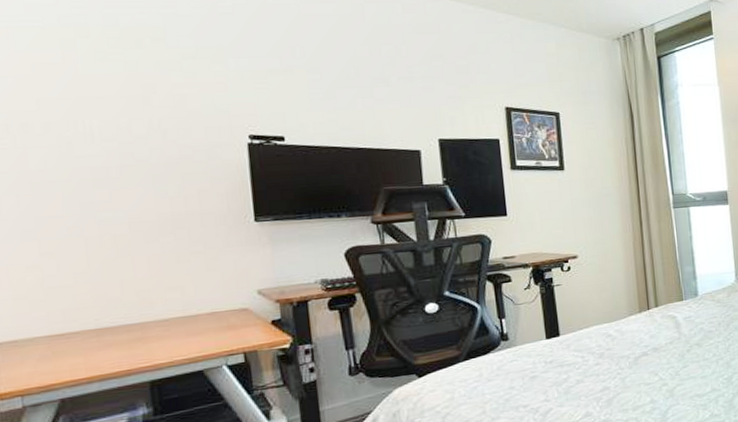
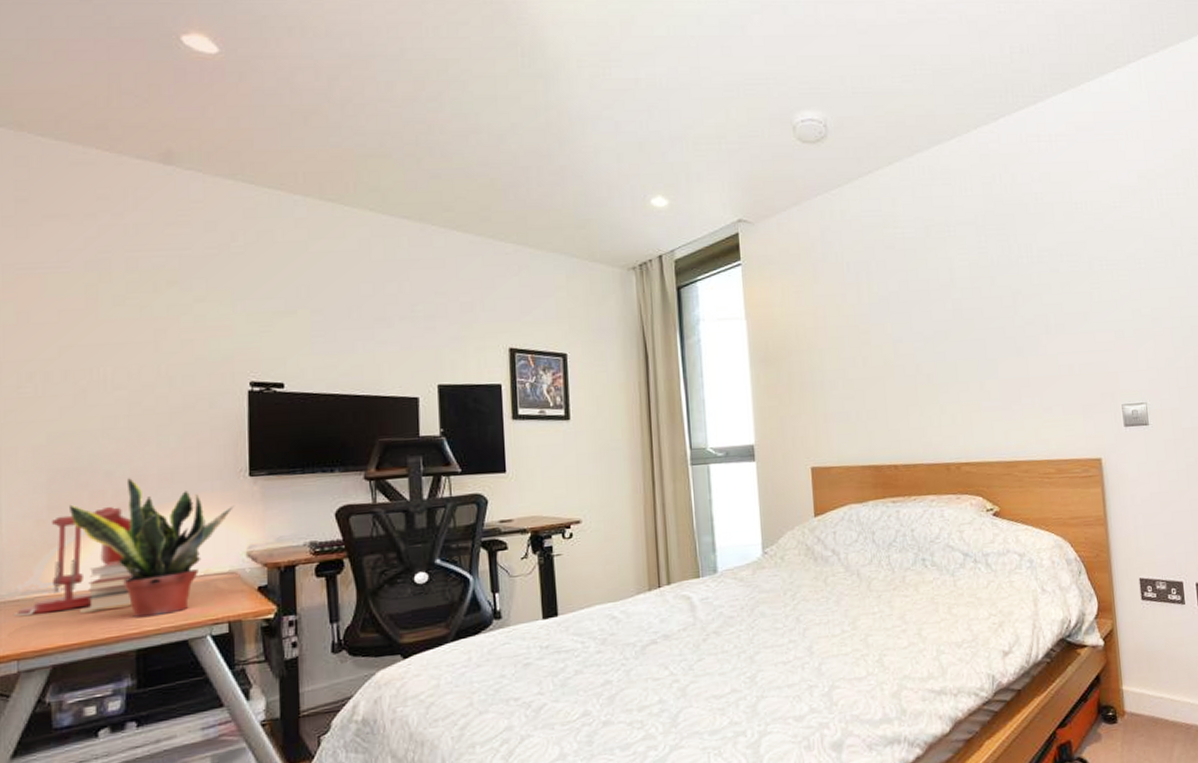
desk lamp: none [11,252,134,357] -> present [13,507,131,617]
potted plant: none [64,225,242,353] -> present [70,478,235,618]
books: none [84,301,142,352] -> present [78,561,133,614]

